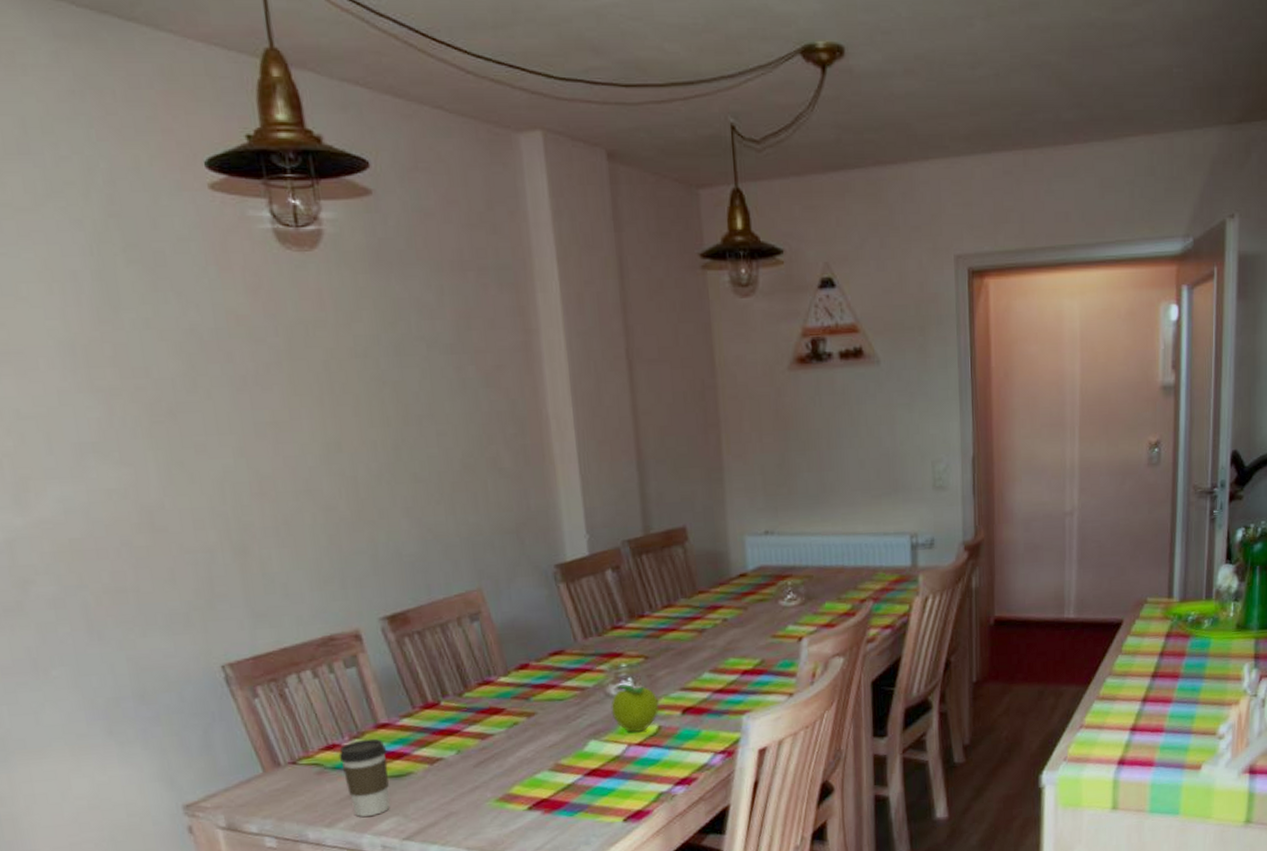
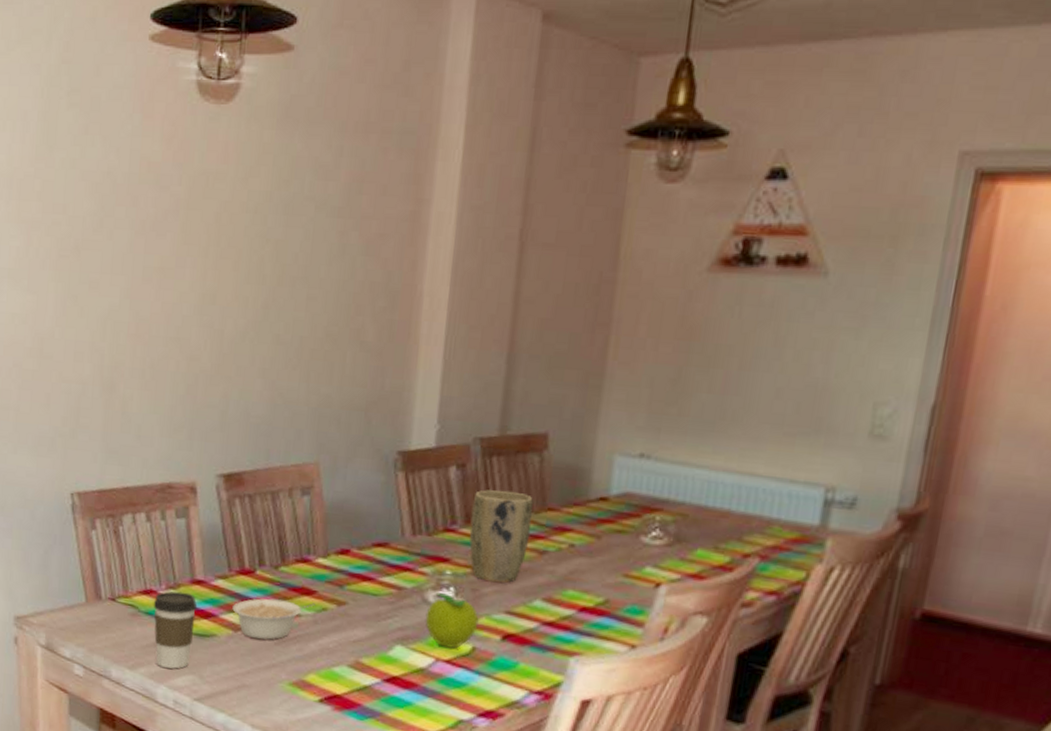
legume: none [423,720,506,767] -> present [232,598,316,640]
plant pot: none [632,582,689,666] -> present [469,490,533,584]

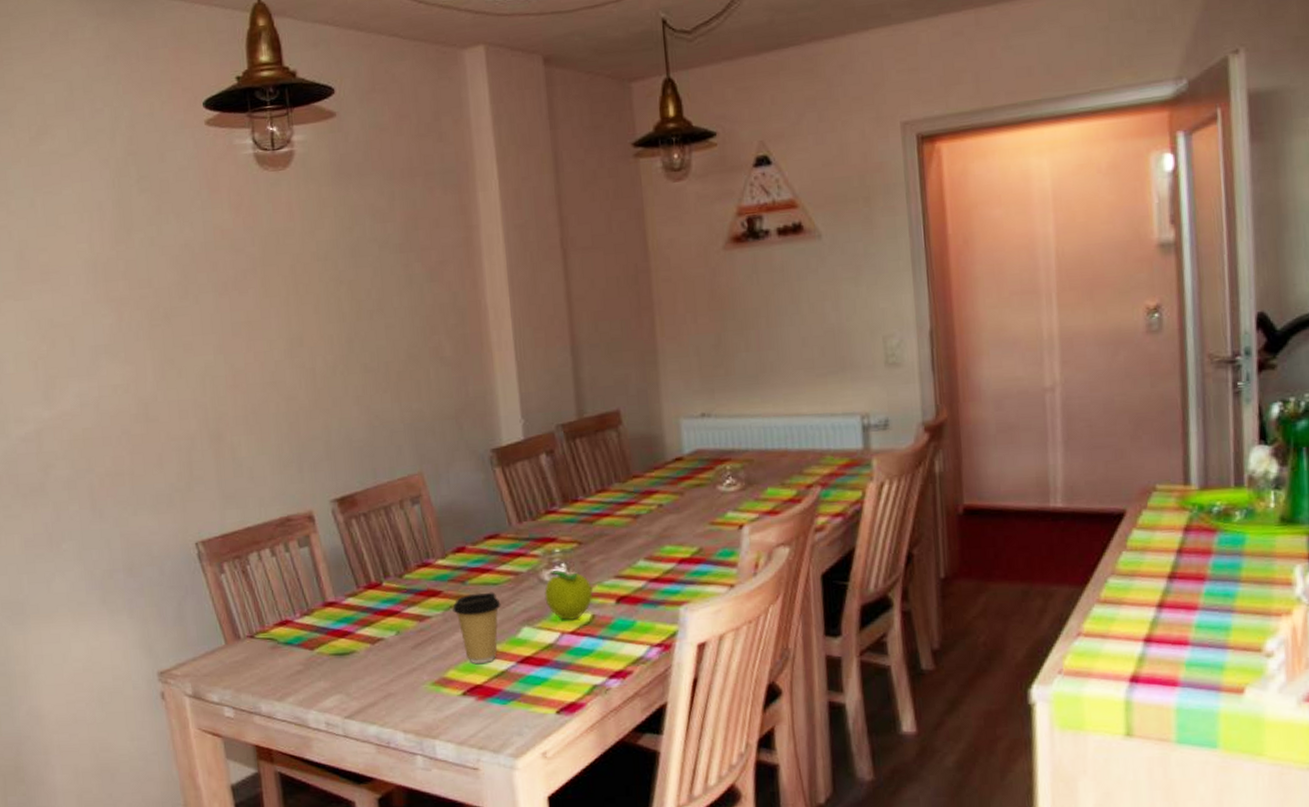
coffee cup: present [153,591,198,669] -> none [290,616,334,692]
legume: present [232,598,316,640] -> none [366,603,443,648]
coffee cup: none [324,600,377,675] -> present [452,592,501,663]
plant pot: present [469,490,533,584] -> none [566,467,623,553]

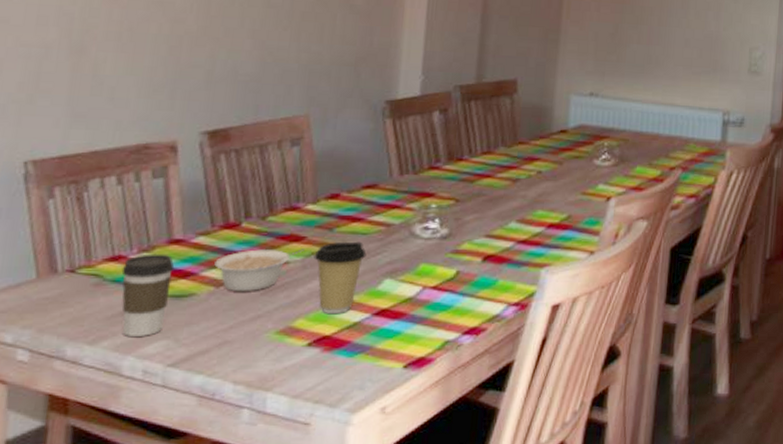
coffee cup: none [290,616,334,692] -> present [121,253,175,336]
legume: none [366,603,443,648] -> present [214,249,305,292]
fruit: present [544,570,593,620] -> none [412,225,462,275]

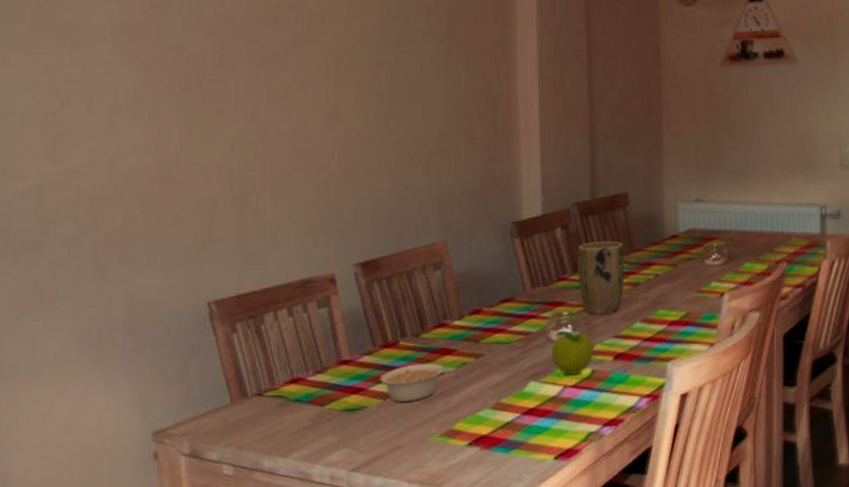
coffee cup: present [121,253,175,336] -> none [301,373,346,448]
coffee cup: present [314,241,367,313] -> none [465,350,511,416]
fruit: none [412,225,462,275] -> present [551,331,594,375]
plant pot: none [452,129,506,211] -> present [577,241,625,315]

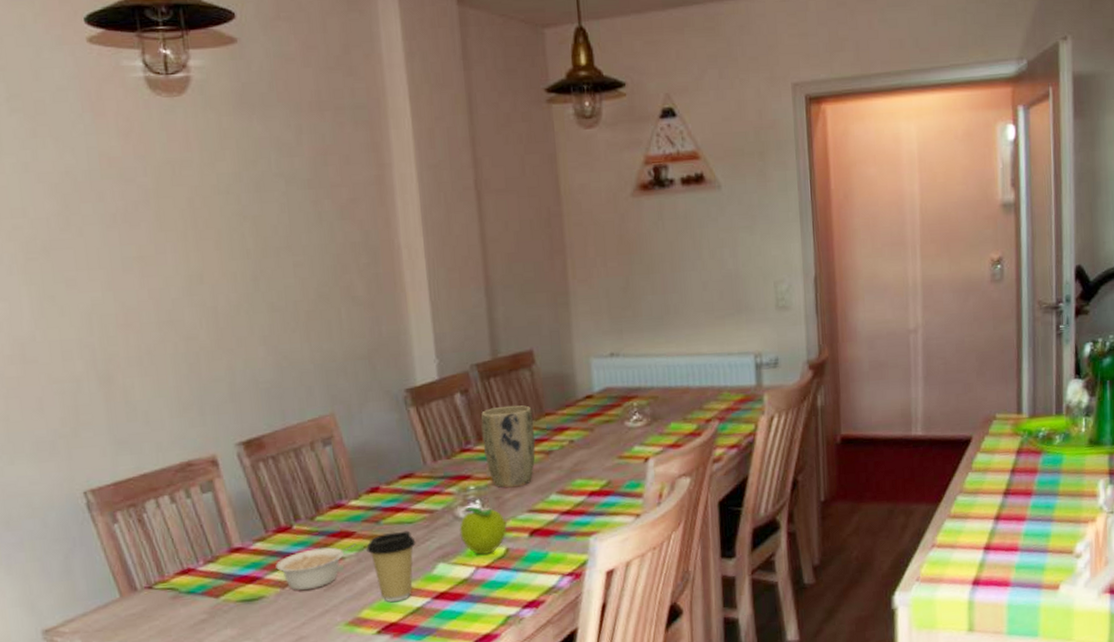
coffee cup: none [465,350,511,416] -> present [366,530,416,602]

